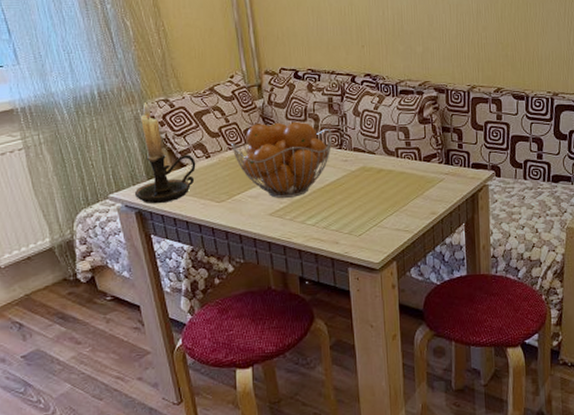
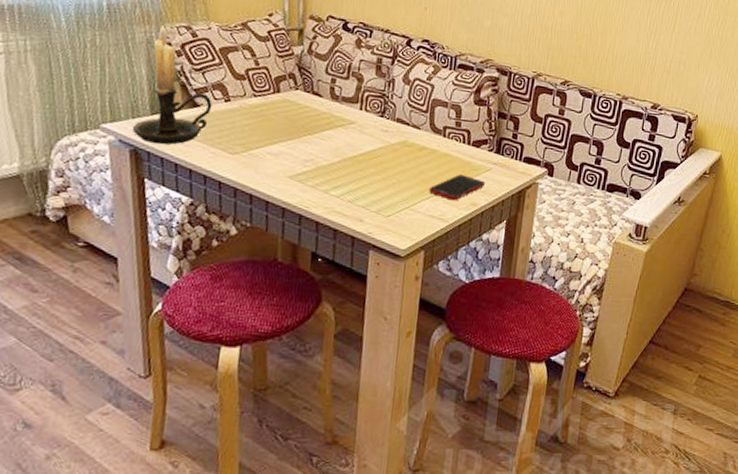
fruit basket: present [230,121,332,198] -> none [256,72,376,163]
cell phone: none [392,188,441,213] -> present [429,174,486,201]

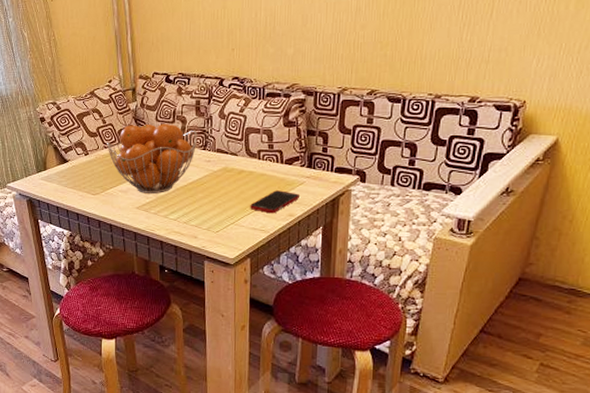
candle holder: present [131,24,212,145] -> none [26,104,76,194]
fruit basket: none [256,72,376,163] -> present [106,123,198,193]

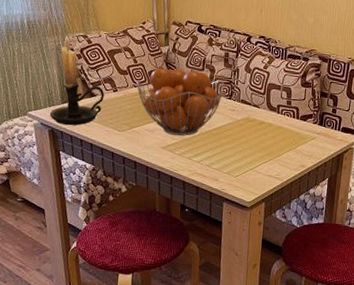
candle holder: none [26,104,76,194] -> present [49,35,105,126]
cell phone: present [250,190,301,214] -> none [267,142,312,164]

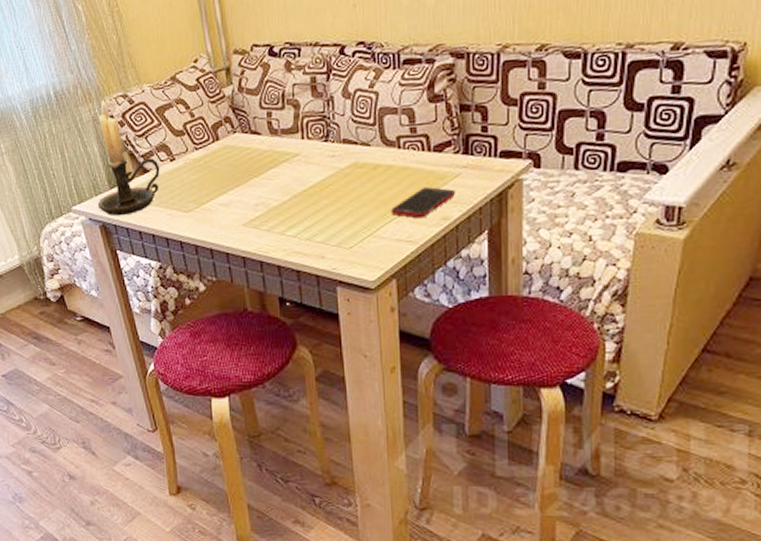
fruit basket: present [136,67,225,136] -> none [196,110,316,205]
cell phone: none [267,142,312,164] -> present [391,187,457,219]

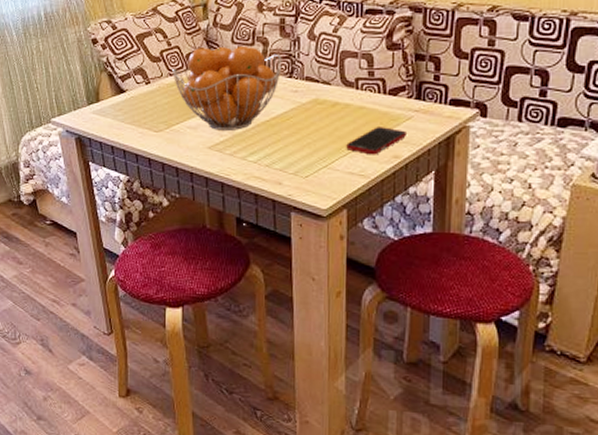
candle holder: present [97,99,160,217] -> none [75,23,135,131]
fruit basket: none [196,110,316,205] -> present [171,45,282,130]

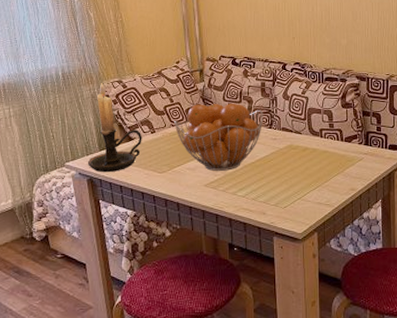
candle holder: none [75,23,135,131] -> present [87,82,142,173]
cell phone: present [346,127,408,155] -> none [315,166,360,189]

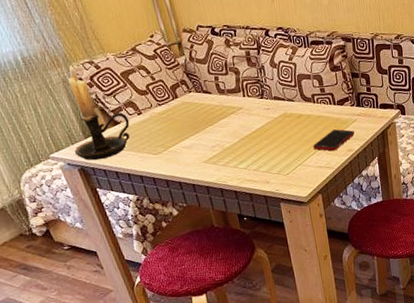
fruit basket: present [173,103,264,171] -> none [159,75,254,147]
cell phone: none [315,166,360,189] -> present [313,129,355,152]

